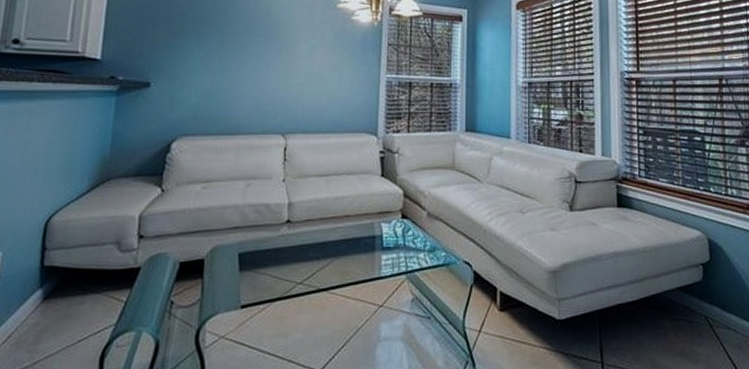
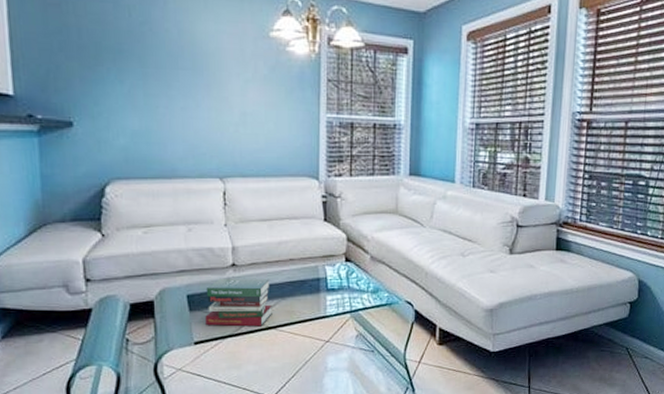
books: none [255,235,325,289] -> present [205,278,272,327]

